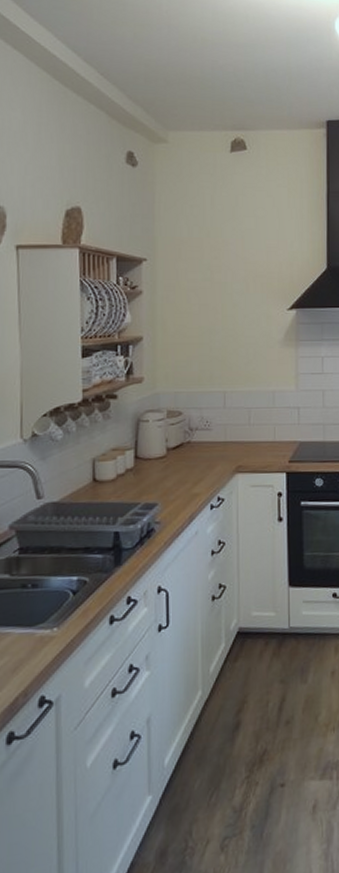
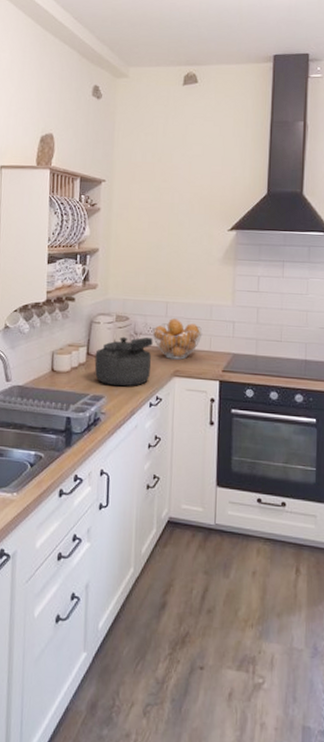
kettle: none [144,432,211,491] -> present [94,336,153,387]
fruit basket: none [209,409,266,454] -> present [152,318,203,360]

